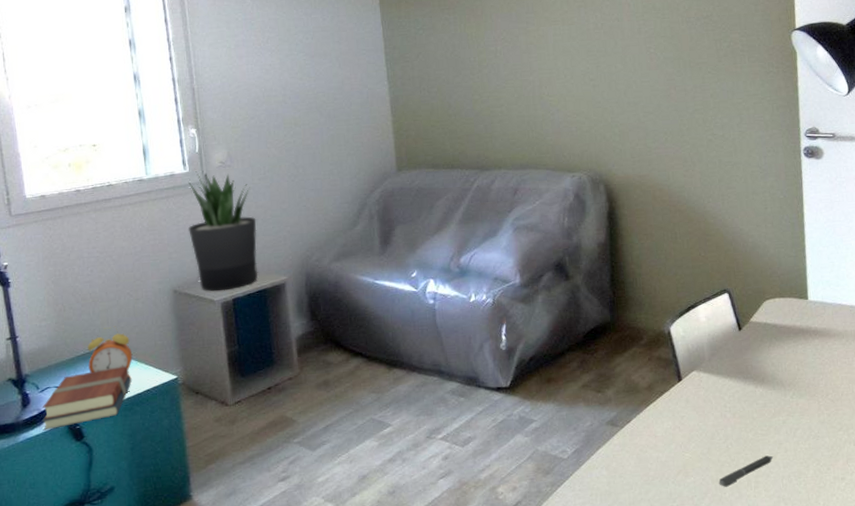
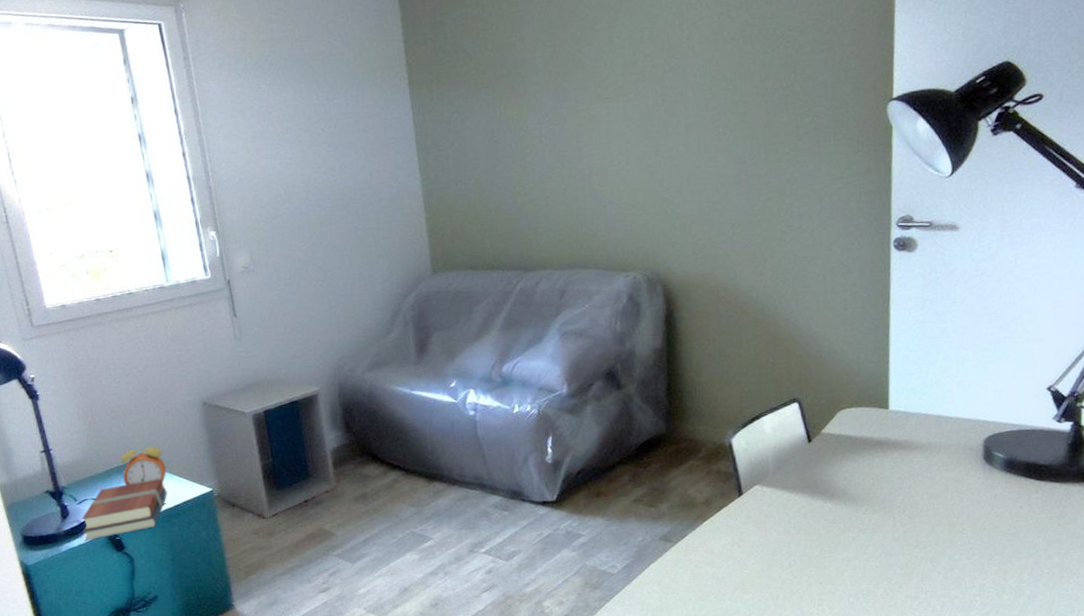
planter: present [188,169,258,291] -> none [211,275,289,403]
pen: present [719,455,774,488] -> none [779,573,841,605]

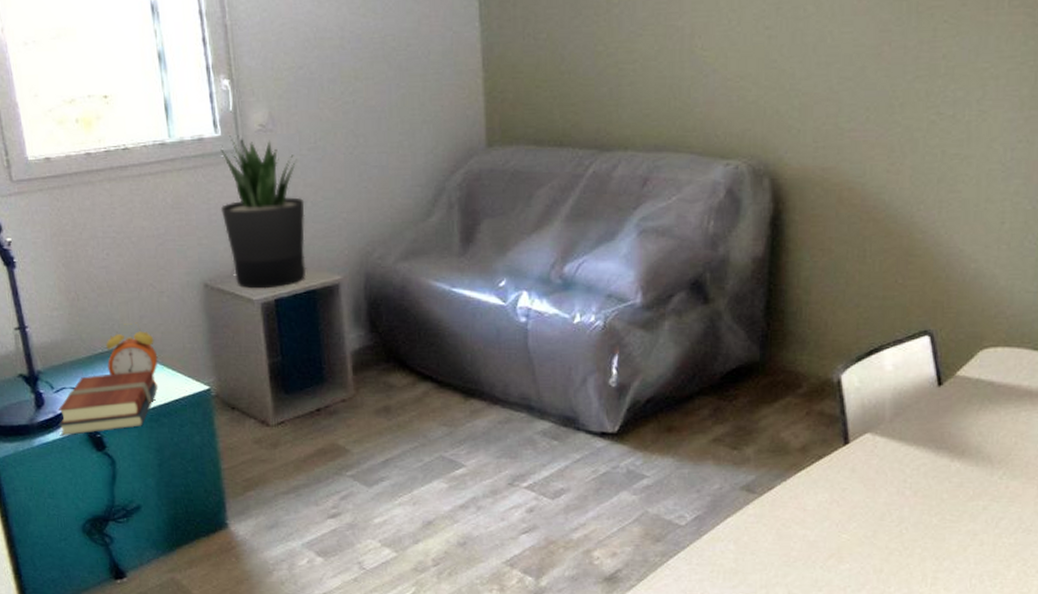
planter: none [211,275,289,403] -> present [221,133,306,289]

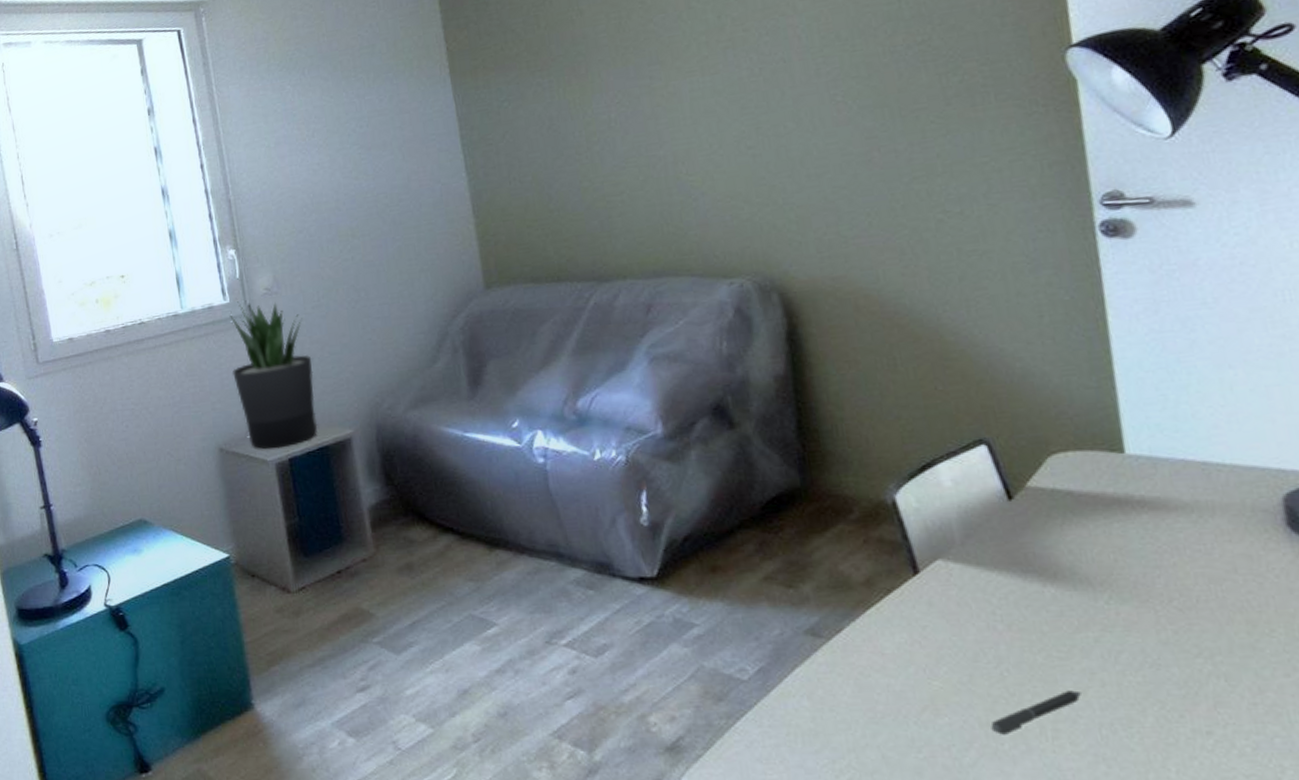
books: present [58,371,158,436] -> none [81,542,178,617]
alarm clock: present [106,322,158,383] -> none [127,492,178,554]
pen: none [883,547,964,581] -> present [990,690,1083,736]

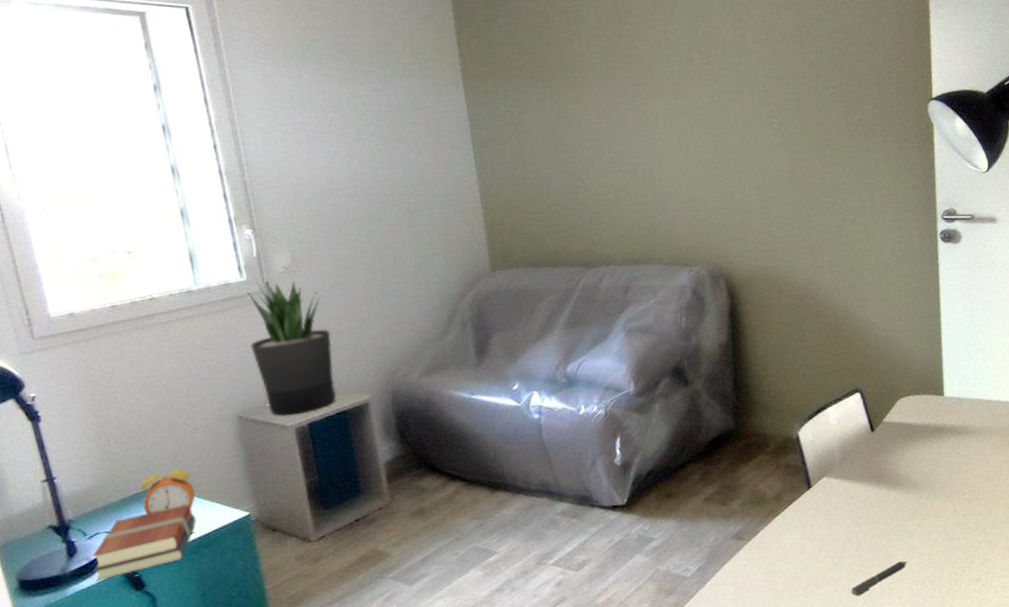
books: none [81,542,178,617] -> present [92,505,197,582]
alarm clock: none [127,492,178,554] -> present [140,460,196,516]

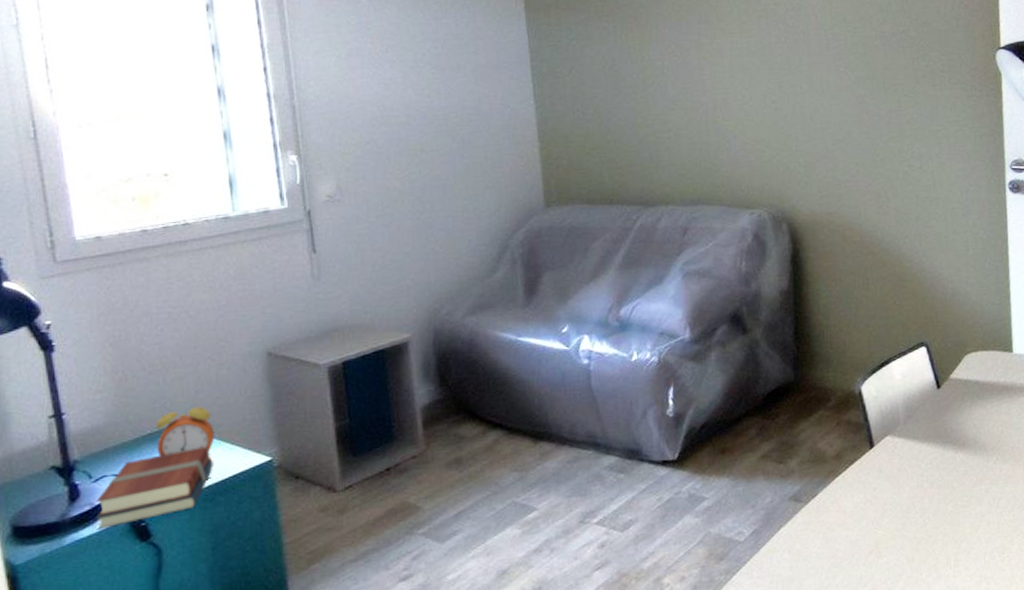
planter: present [247,276,336,415] -> none [287,204,375,353]
pen: present [851,561,908,597] -> none [915,529,975,568]

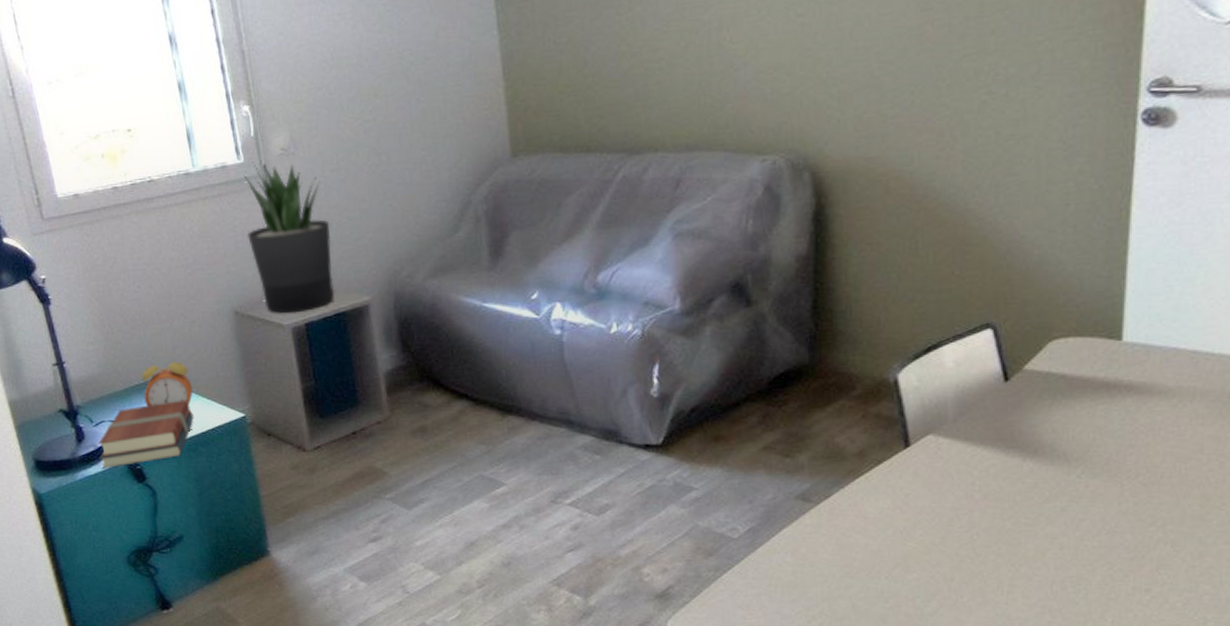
planter: none [287,204,375,353] -> present [244,158,335,313]

